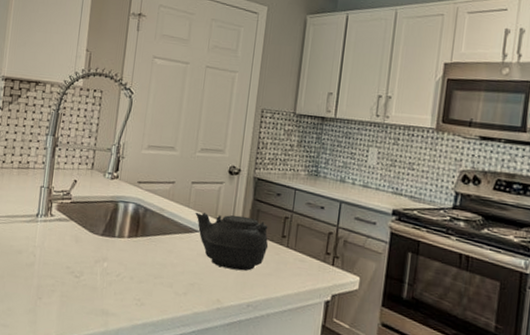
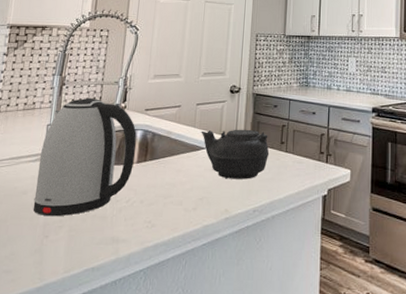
kettle: none [27,162,128,281] -> present [33,97,137,217]

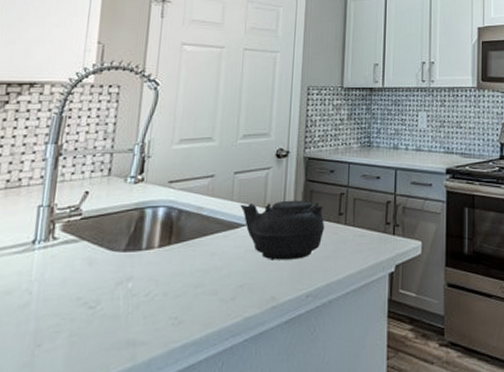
kettle: present [33,97,137,217] -> none [19,170,158,321]

